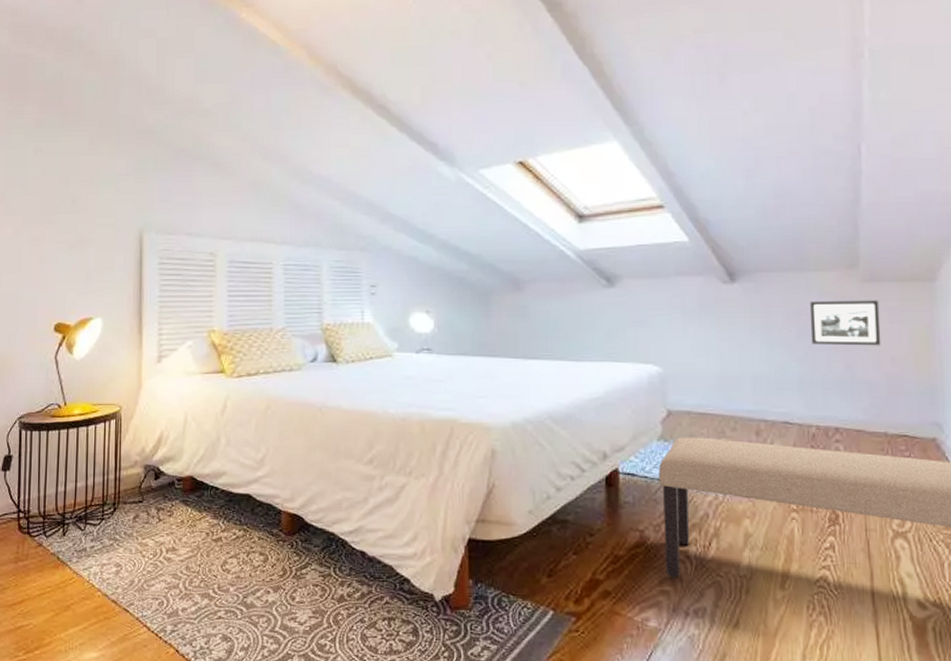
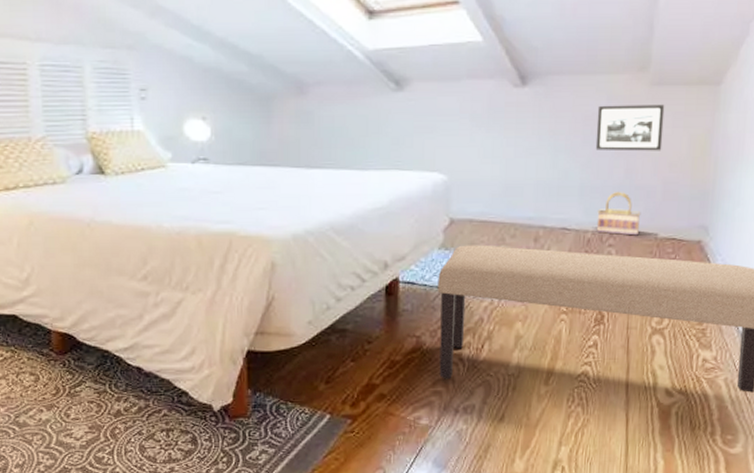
basket: none [820,386,867,432] -> present [596,192,641,236]

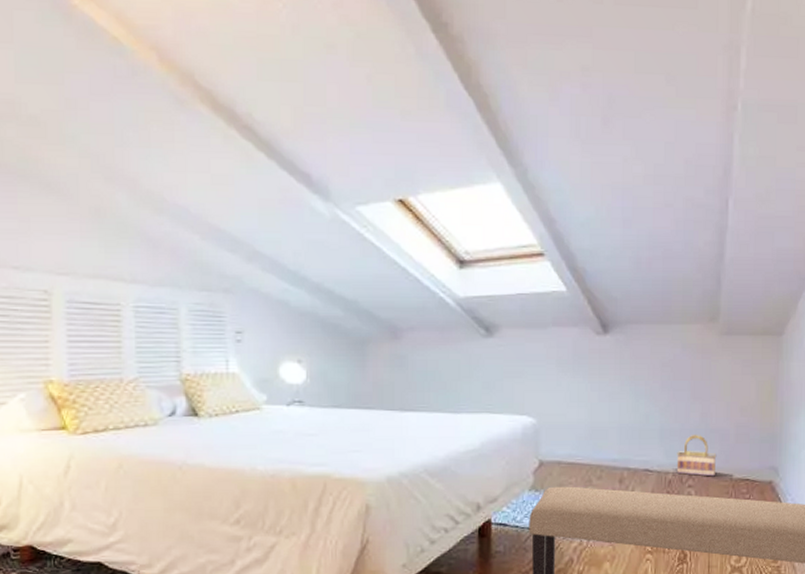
picture frame: present [595,104,665,151] -> none [673,353,734,396]

